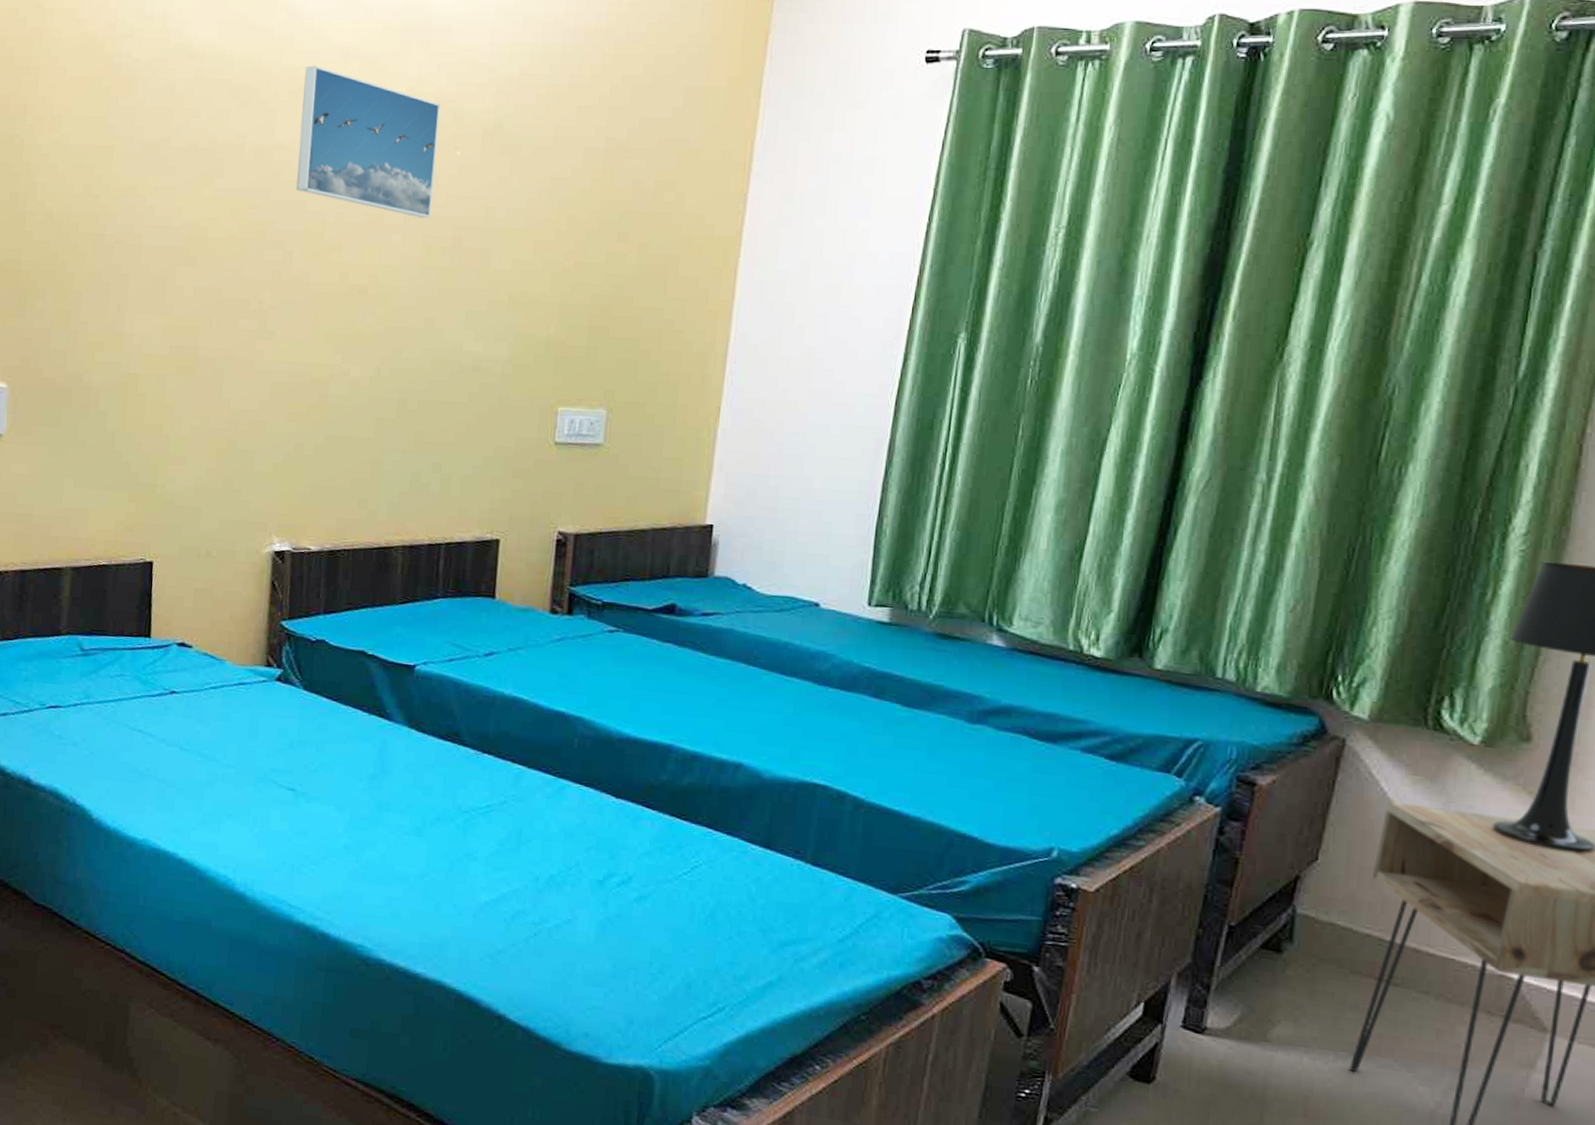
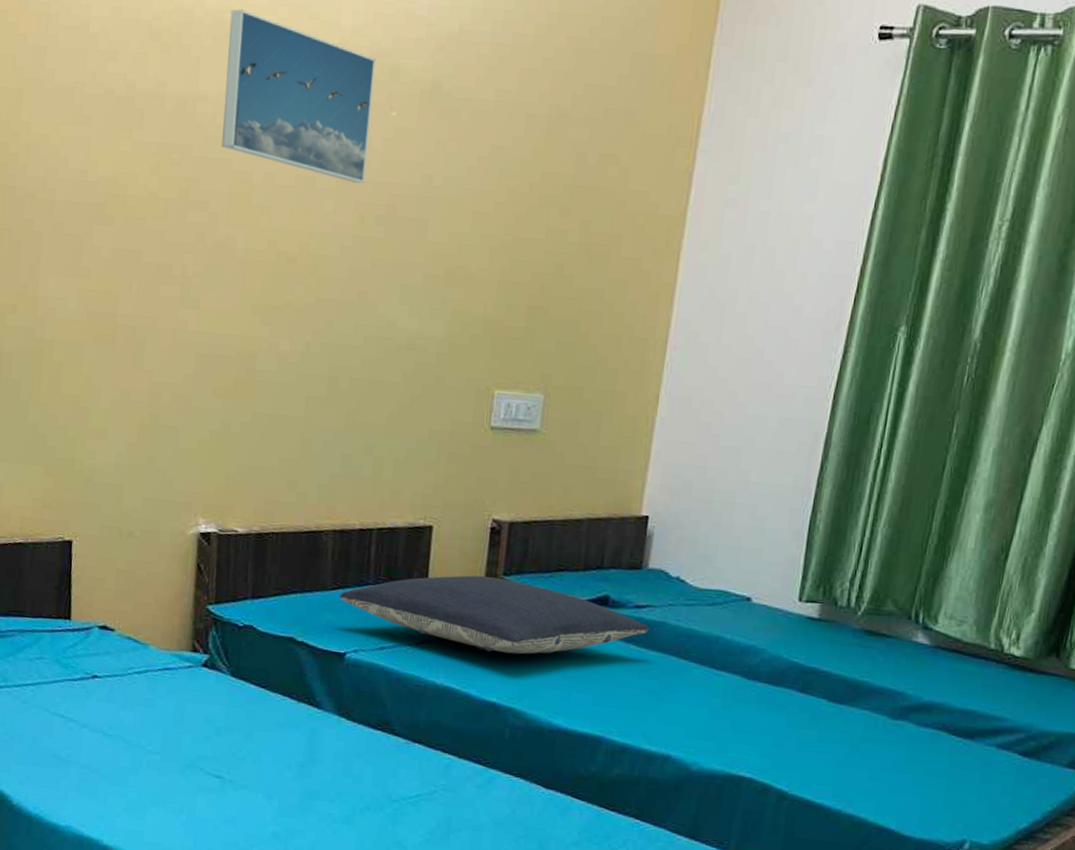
pillow: none [408,586,717,664] -> present [339,575,649,655]

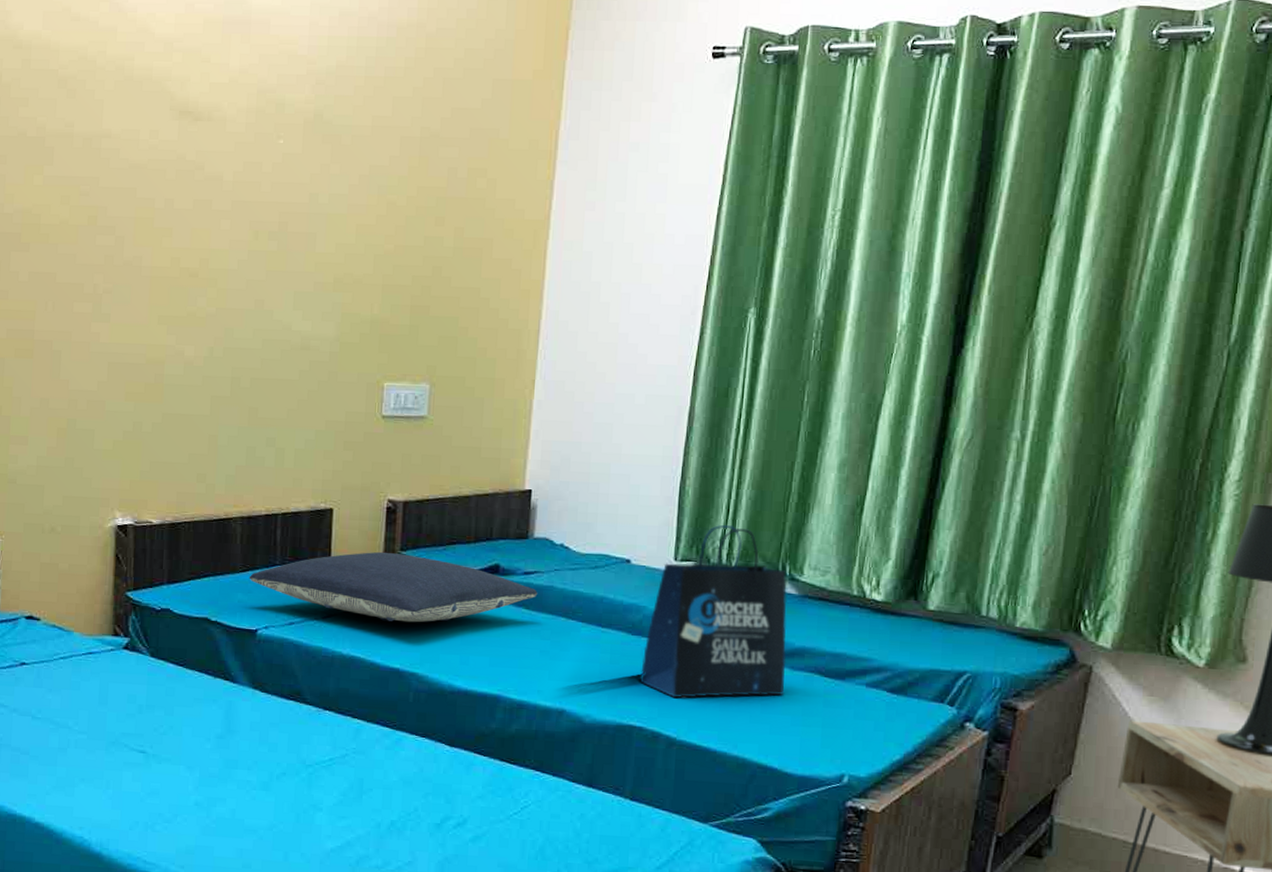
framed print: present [221,9,376,184] -> none [125,56,263,205]
tote bag: none [753,565,919,753] -> present [640,524,787,699]

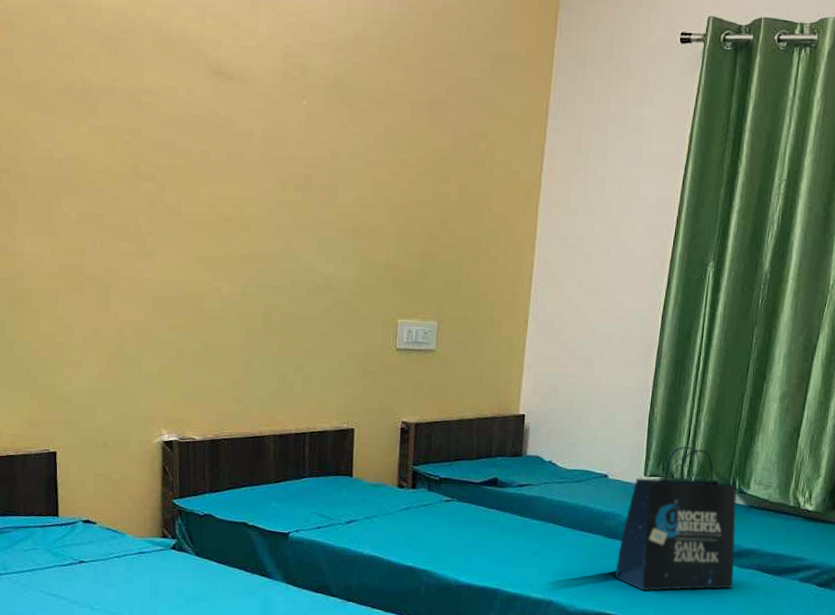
pillow: present [249,552,538,623] -> none [281,466,530,527]

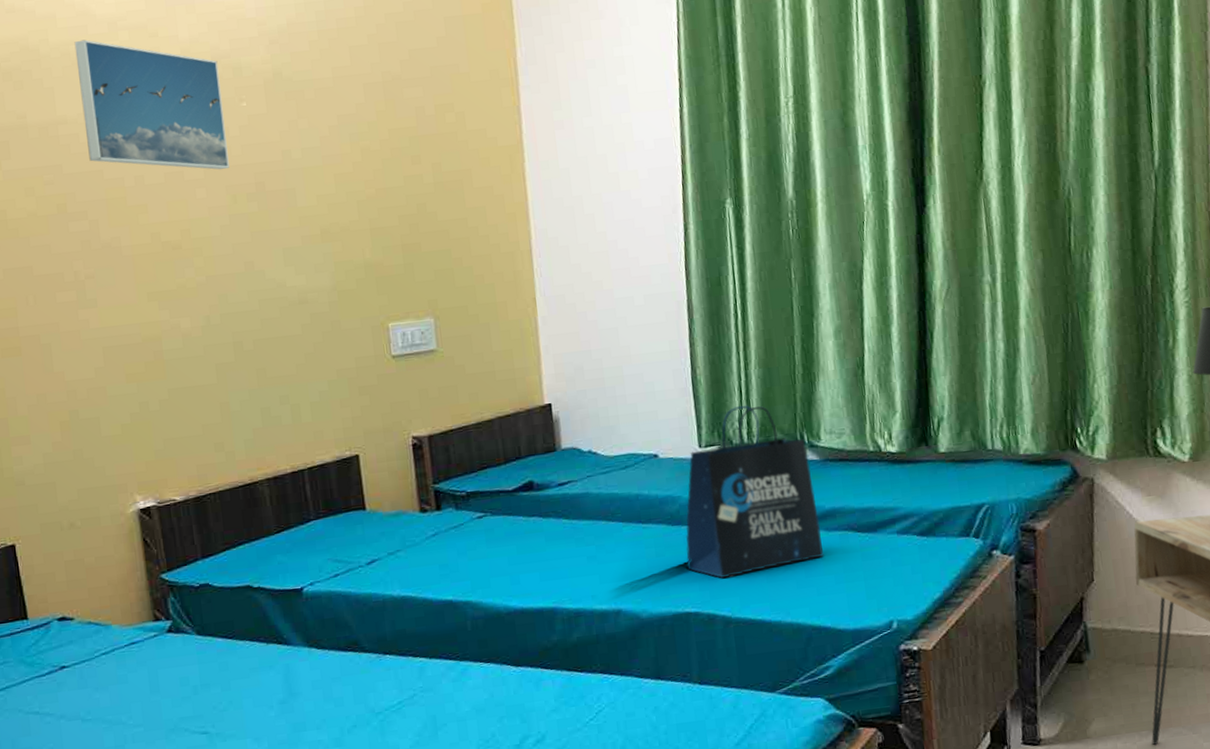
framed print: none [165,19,288,158] -> present [74,39,230,170]

